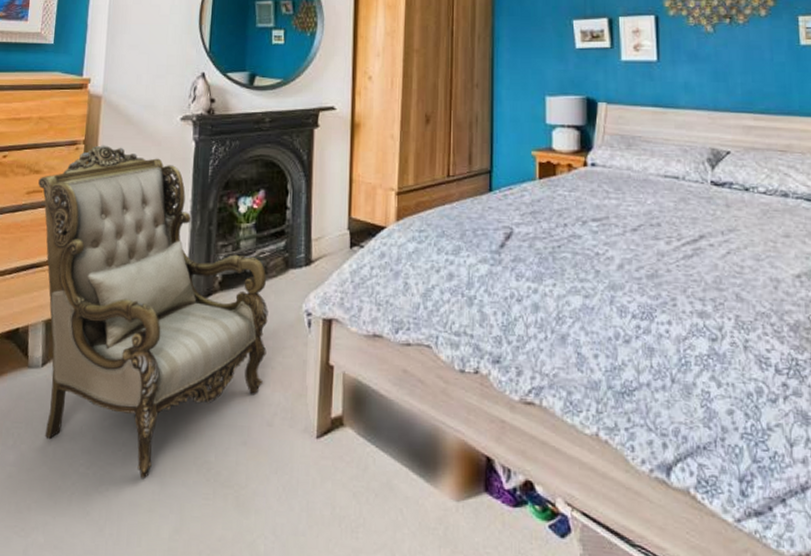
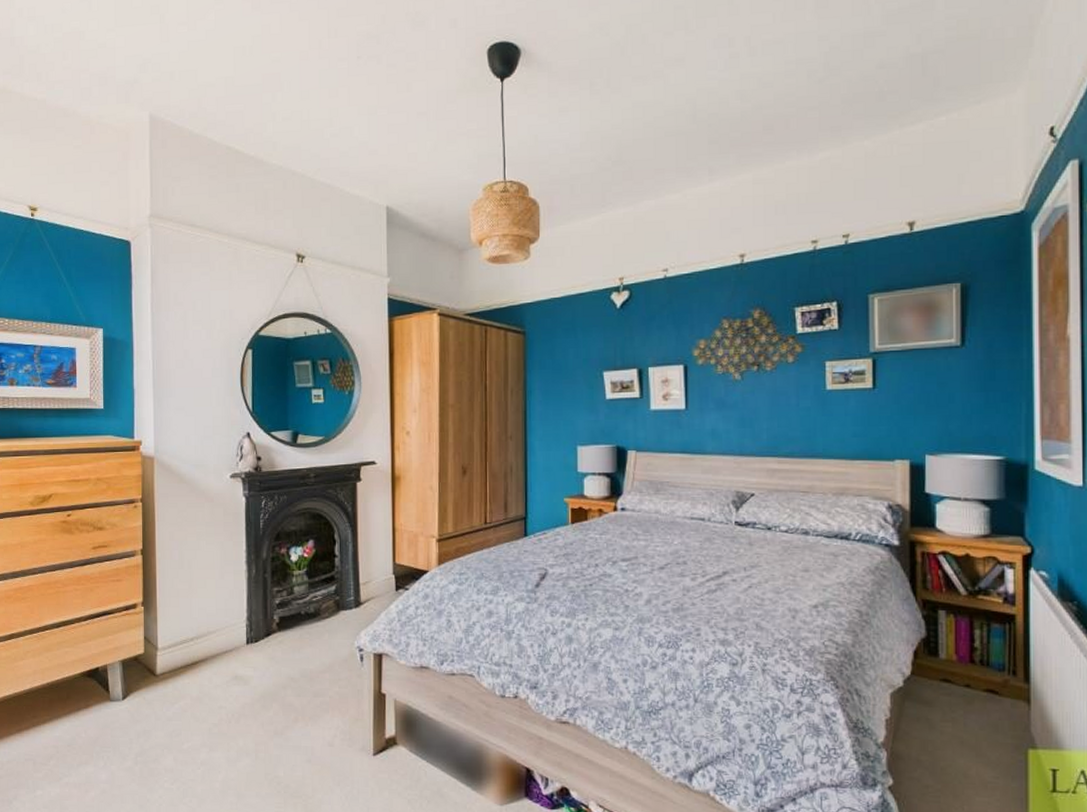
armchair: present [38,145,268,478] -> none [102,503,324,791]

